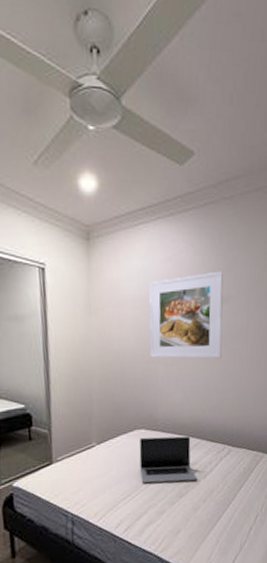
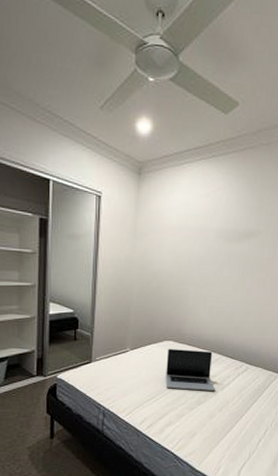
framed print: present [149,271,224,359] -> none [184,208,255,286]

